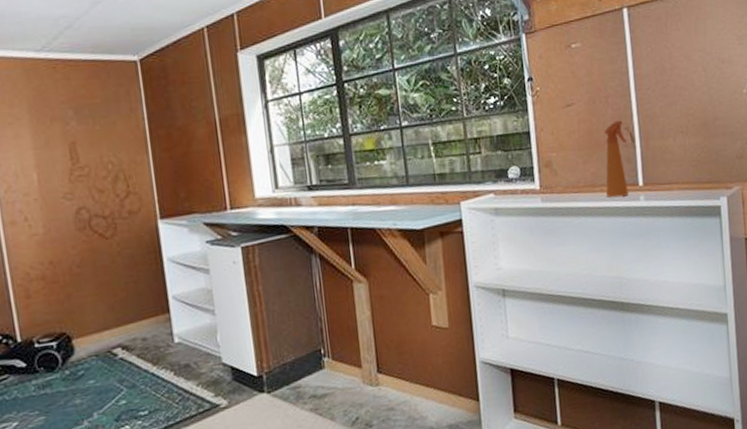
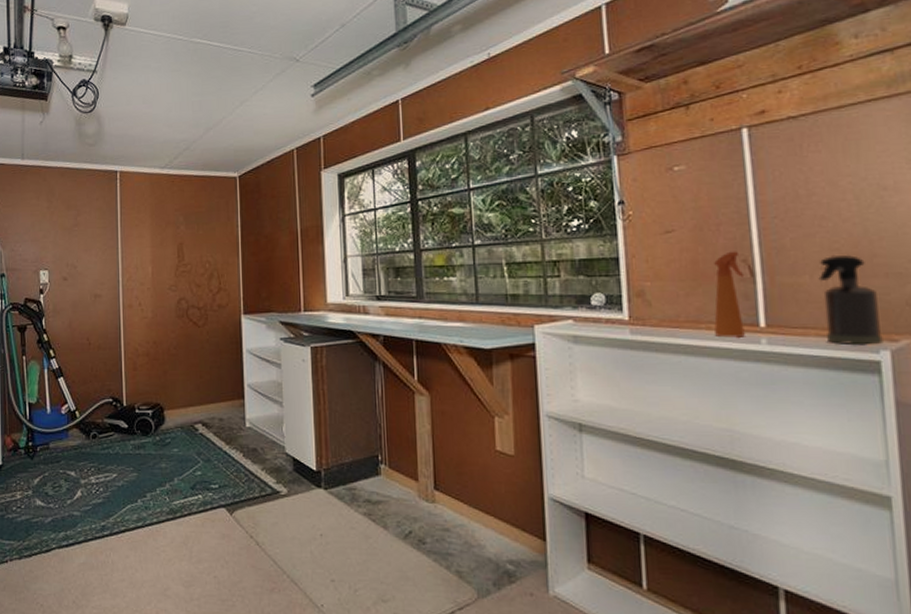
spray bottle: none [679,118,722,195] -> present [818,254,883,346]

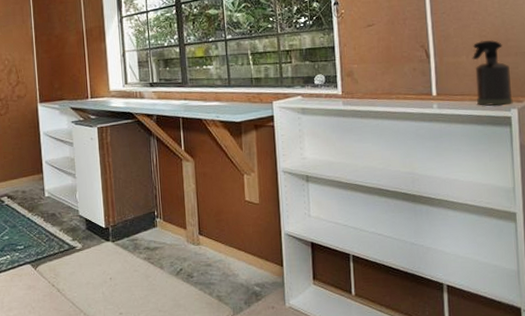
spray bottle: present [714,251,745,338] -> none [401,39,423,105]

